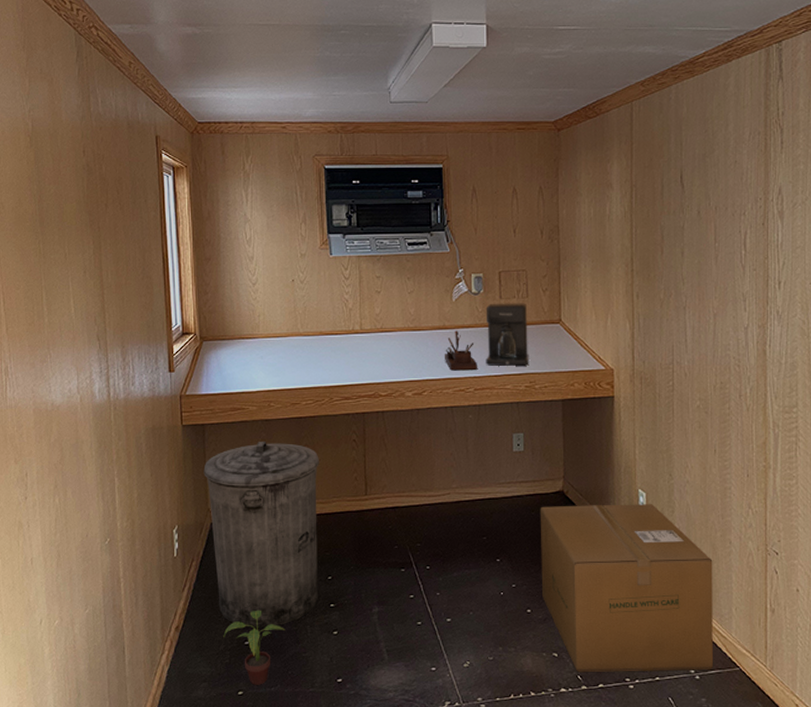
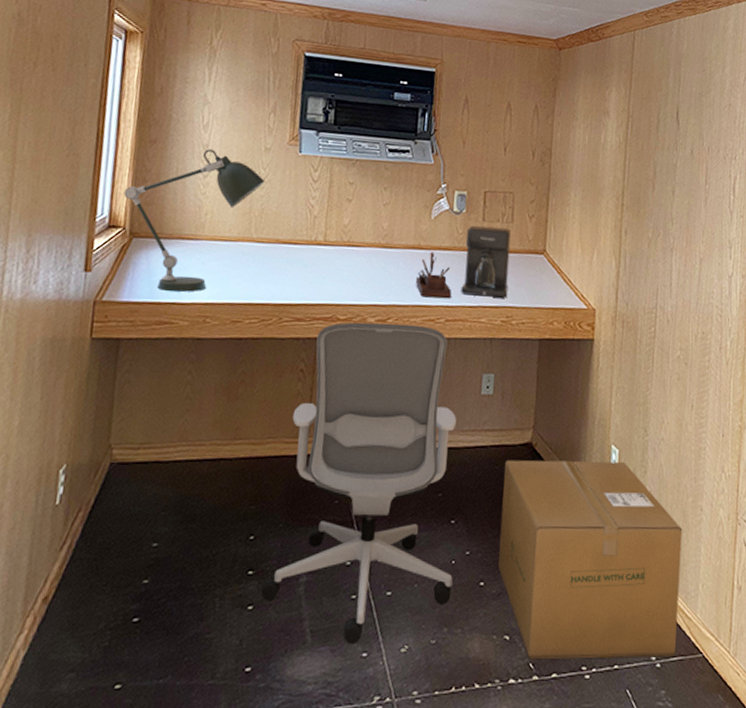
desk lamp: none [191,260,304,382] -> present [123,149,265,292]
trash can: present [203,441,319,628] -> none [105,364,257,600]
potted plant: present [223,610,286,685] -> none [105,576,188,676]
office chair: none [342,395,503,660] -> present [261,322,457,643]

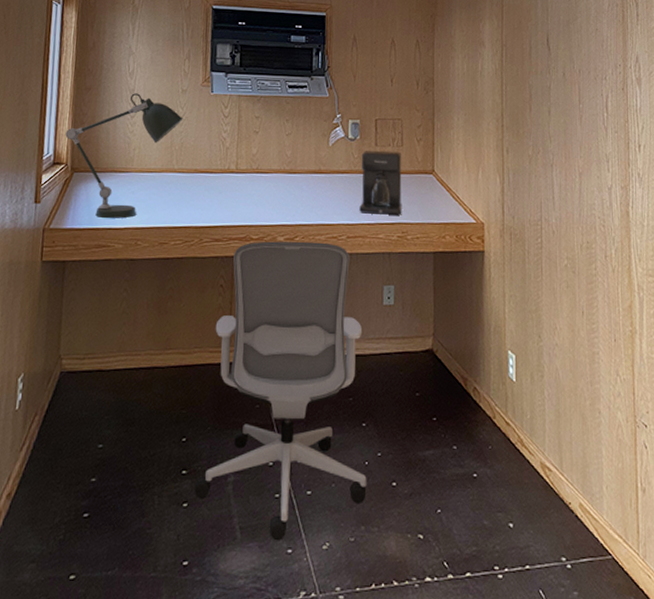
desk organizer: present [415,251,451,298] -> none [318,175,351,217]
box: present [498,459,683,660] -> none [408,365,584,559]

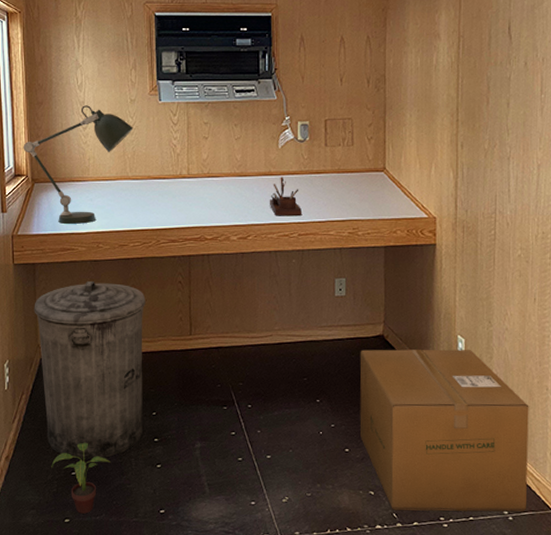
trash can: none [58,282,184,497] -> present [34,280,146,459]
potted plant: none [60,475,131,568] -> present [51,442,111,514]
office chair: present [194,241,367,540] -> none [166,240,322,494]
desk organizer: none [318,175,351,217] -> present [269,177,301,216]
coffee maker: present [359,150,402,215] -> none [310,150,353,213]
box: none [408,365,584,559] -> present [360,349,529,512]

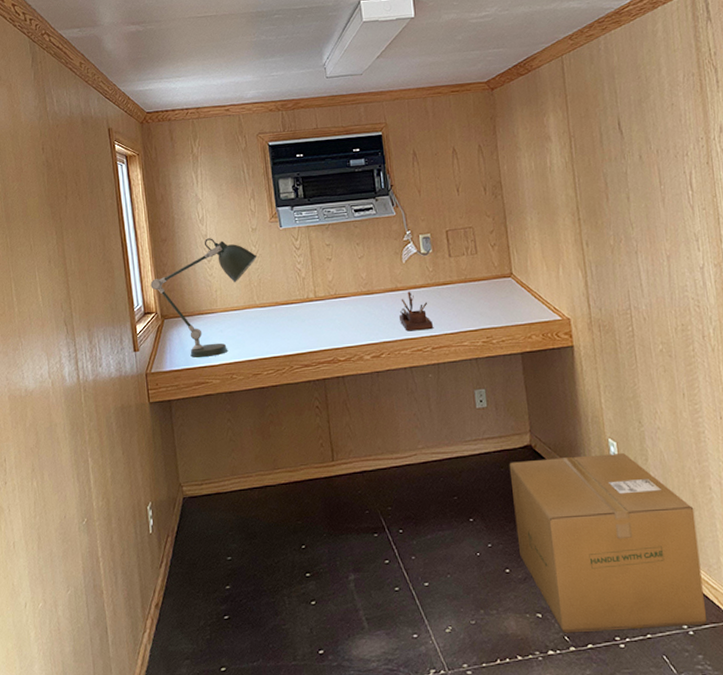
trash can: present [34,280,146,459] -> none [172,413,294,602]
potted plant: present [51,442,111,514] -> none [202,583,264,661]

